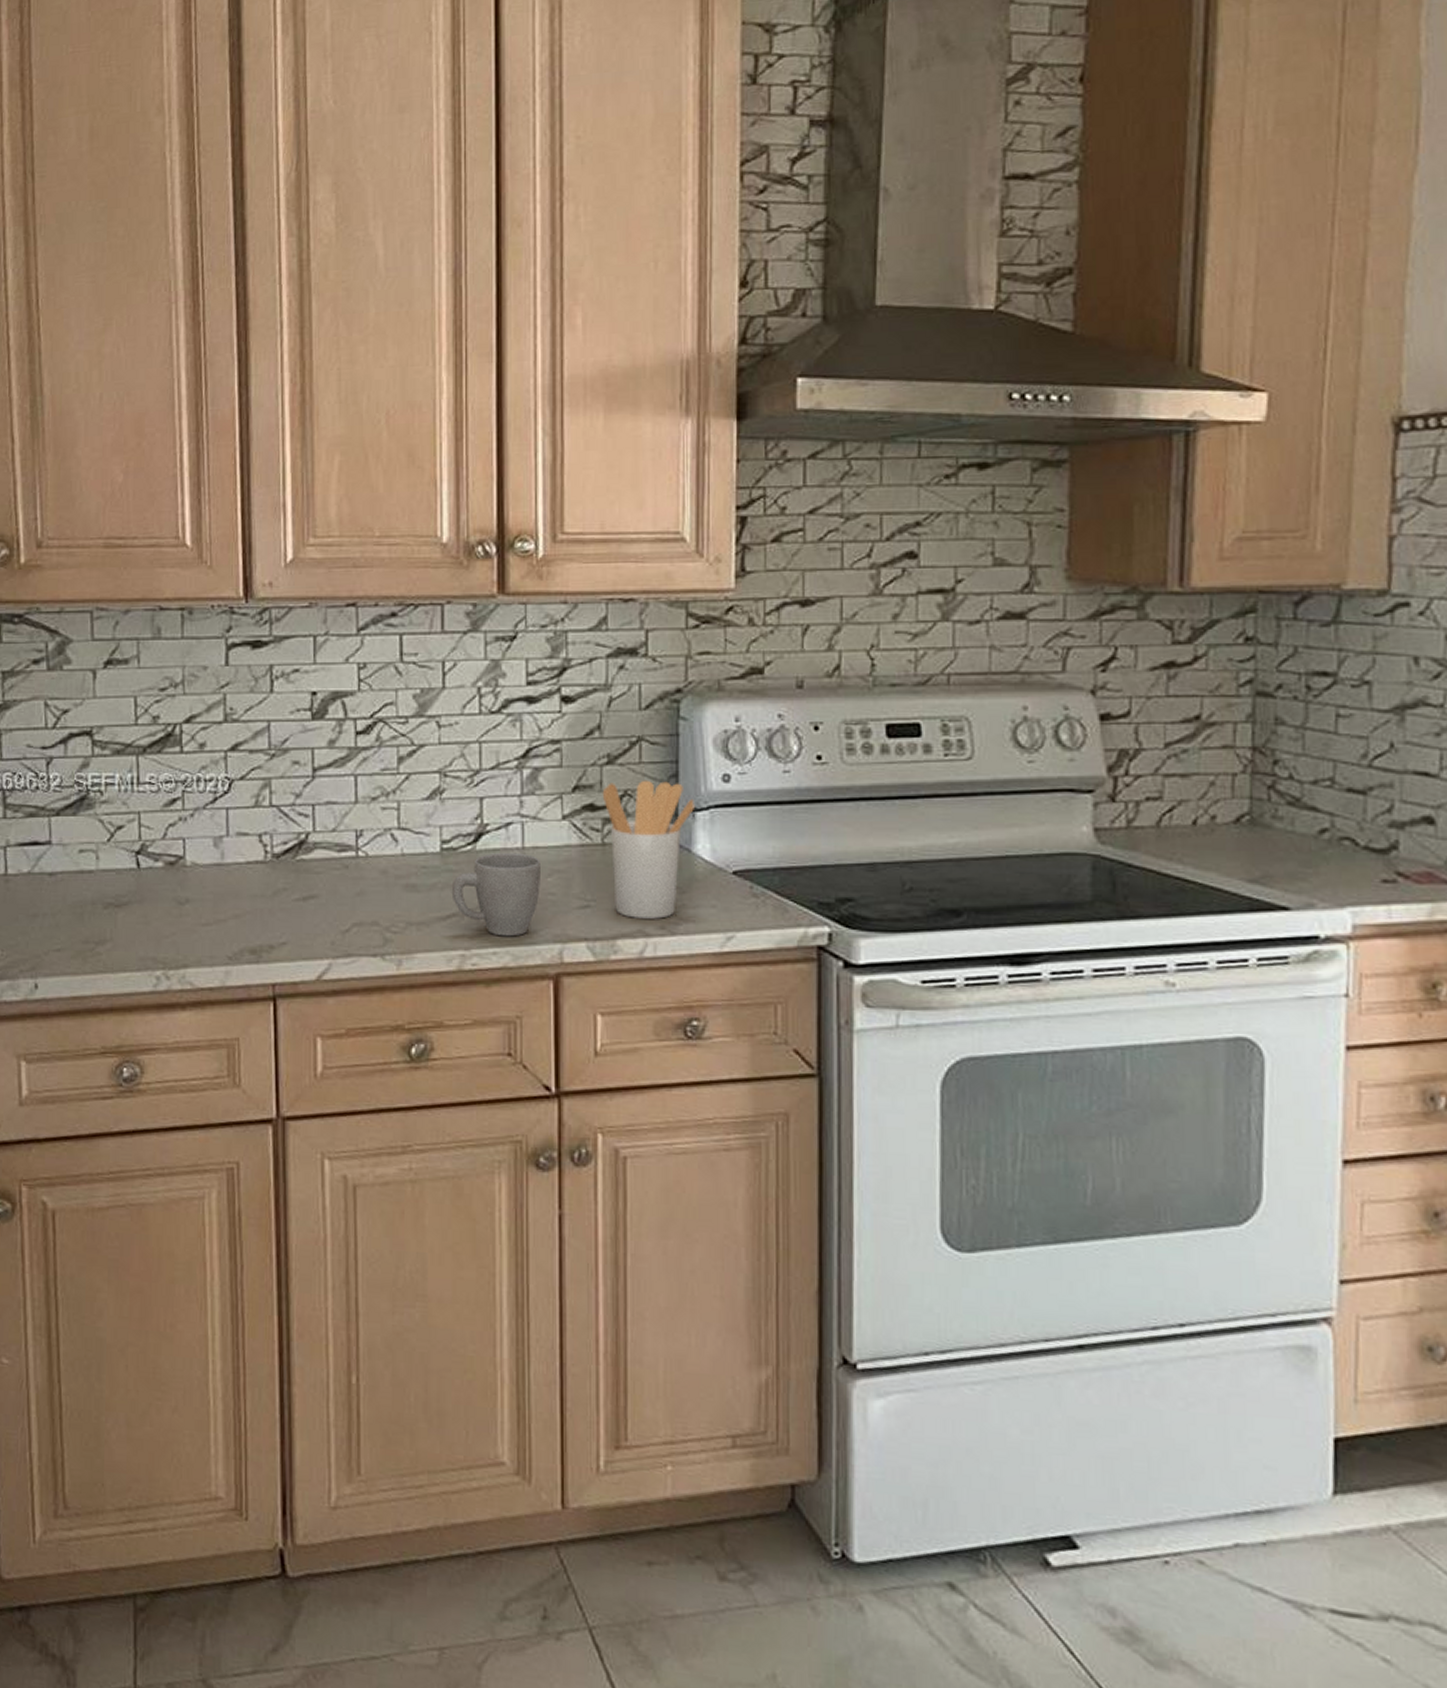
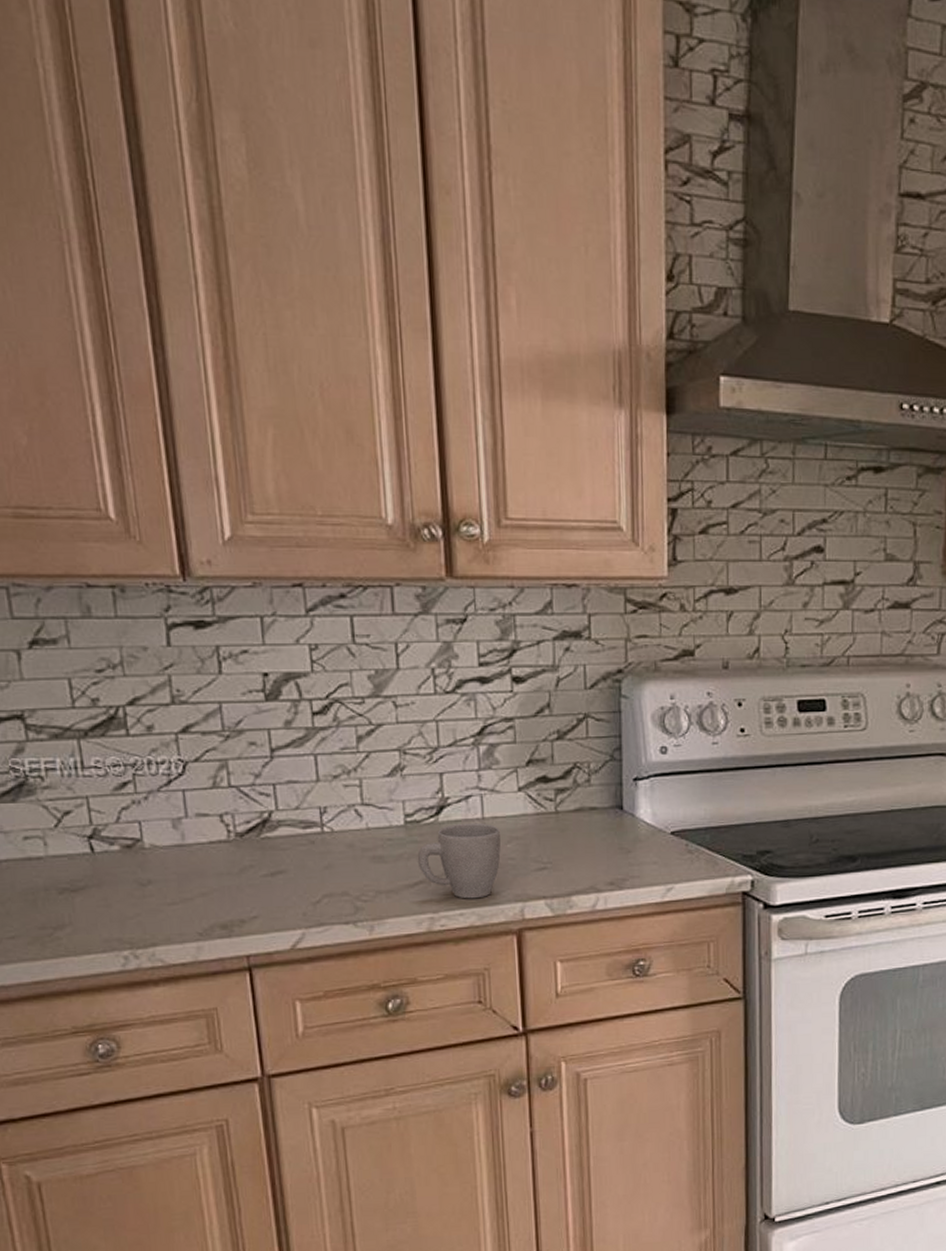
utensil holder: present [602,780,696,919] -> none [554,753,638,877]

